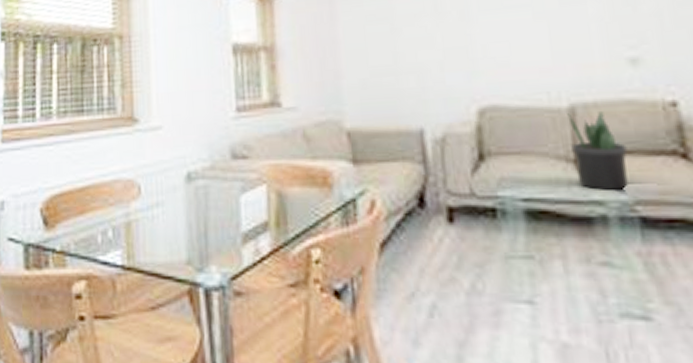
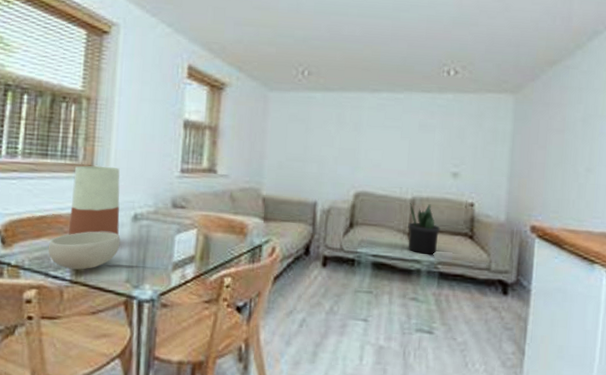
bowl: none [93,199,175,251] -> present [48,231,121,270]
vase: none [113,116,172,207] -> present [69,165,120,235]

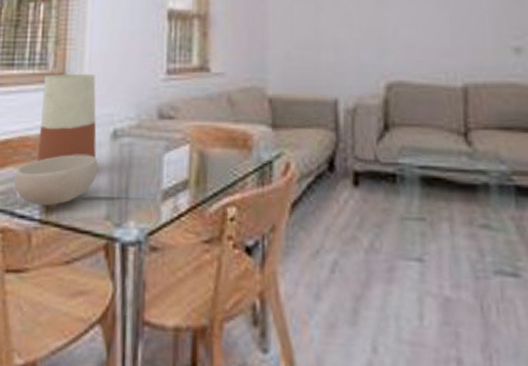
planter: present [408,203,440,254] -> none [461,92,508,161]

